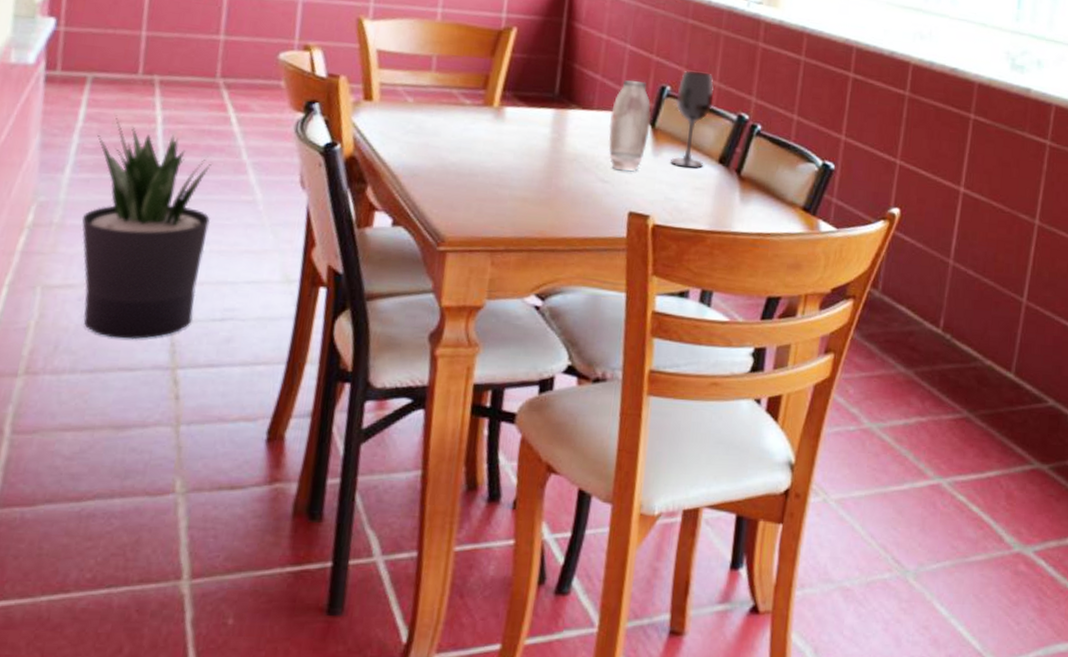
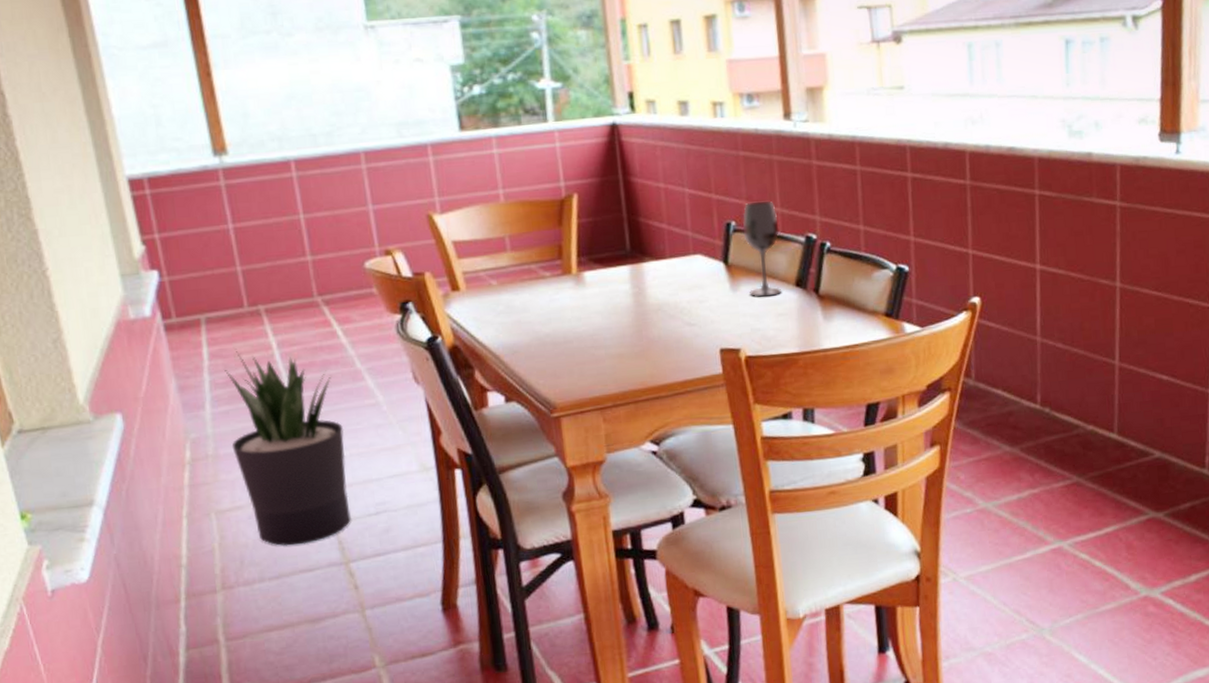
vase: present [608,79,652,172] -> none [683,221,725,312]

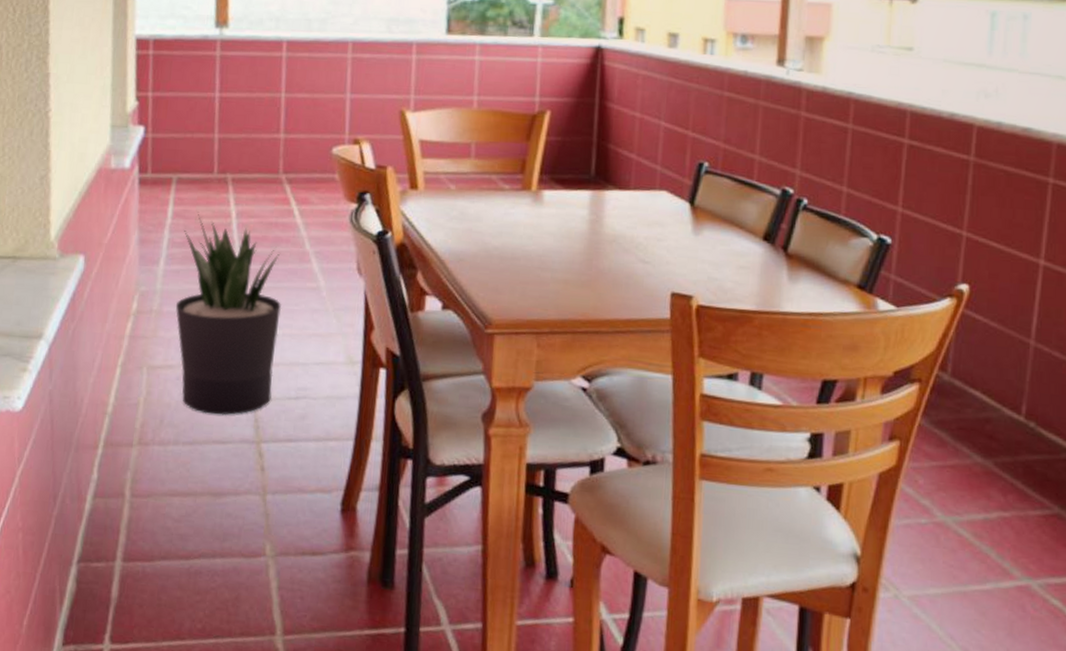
wine glass: present [742,201,781,297] -> none [712,145,755,246]

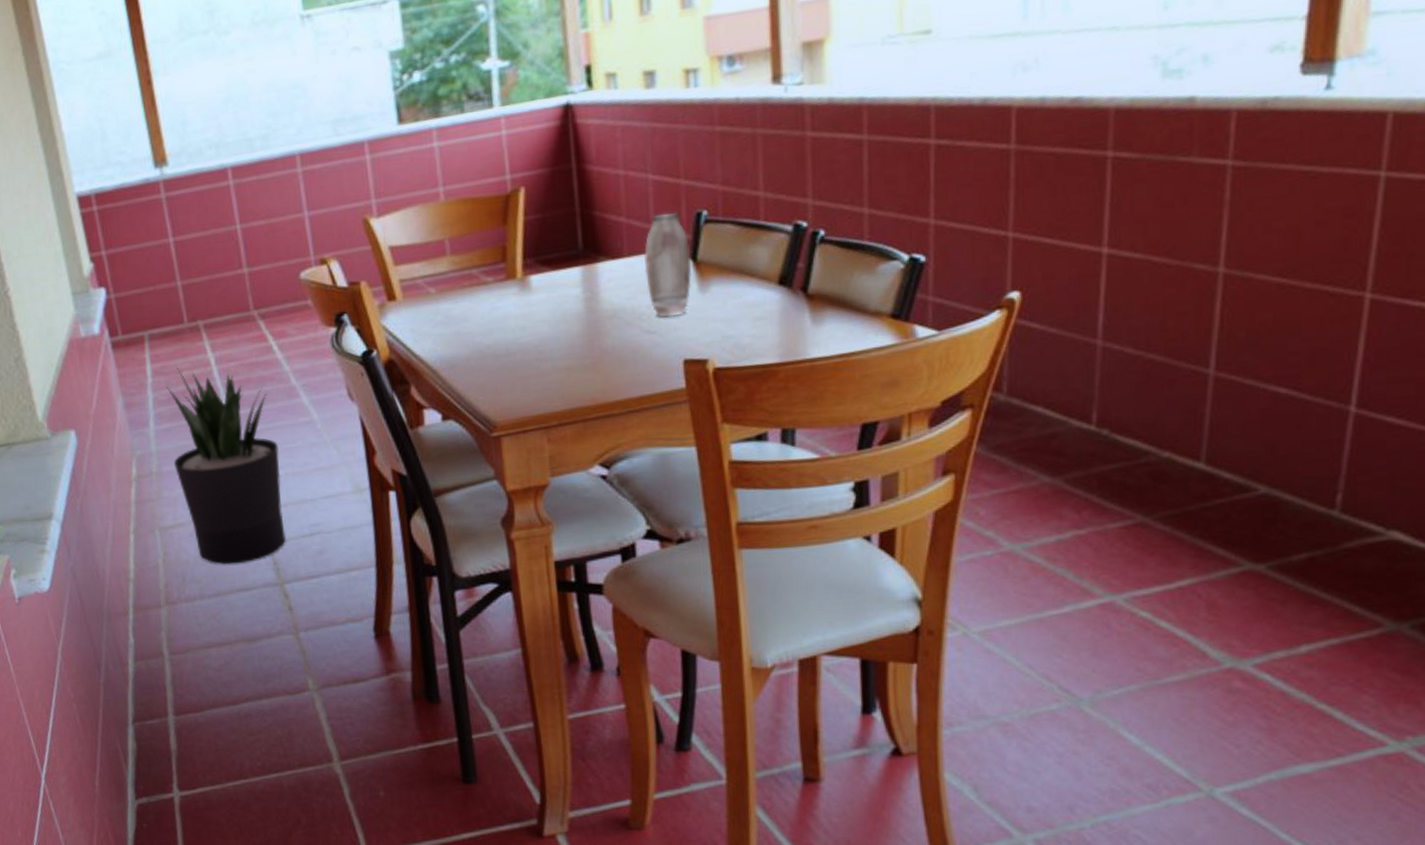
vase: none [646,157,690,252] -> present [644,211,692,317]

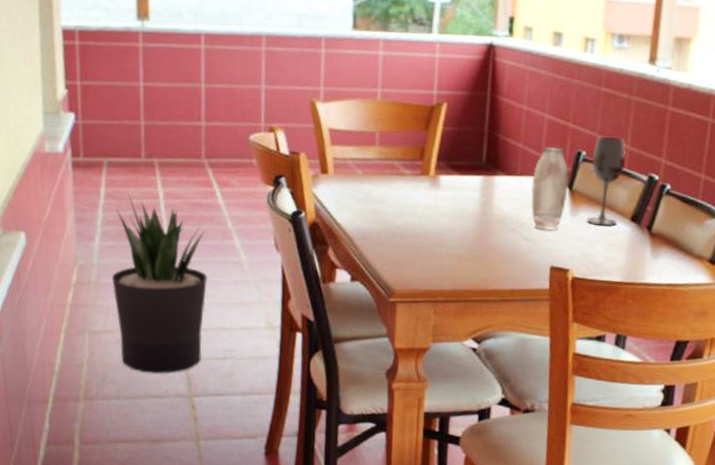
wine glass: none [715,184,761,299] -> present [587,136,626,226]

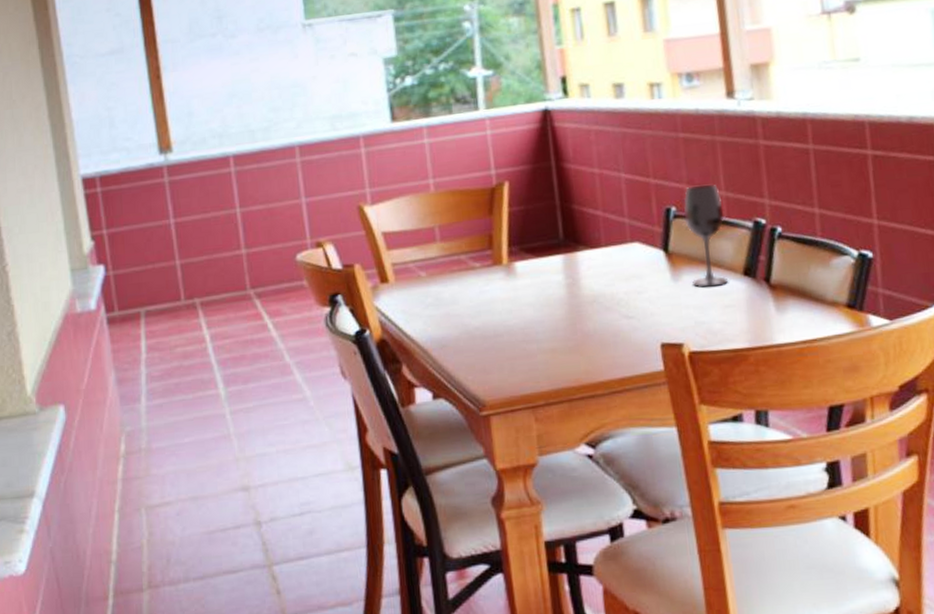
planter: present [111,193,208,374] -> none [160,342,276,545]
vase: present [530,146,569,231] -> none [620,207,665,303]

